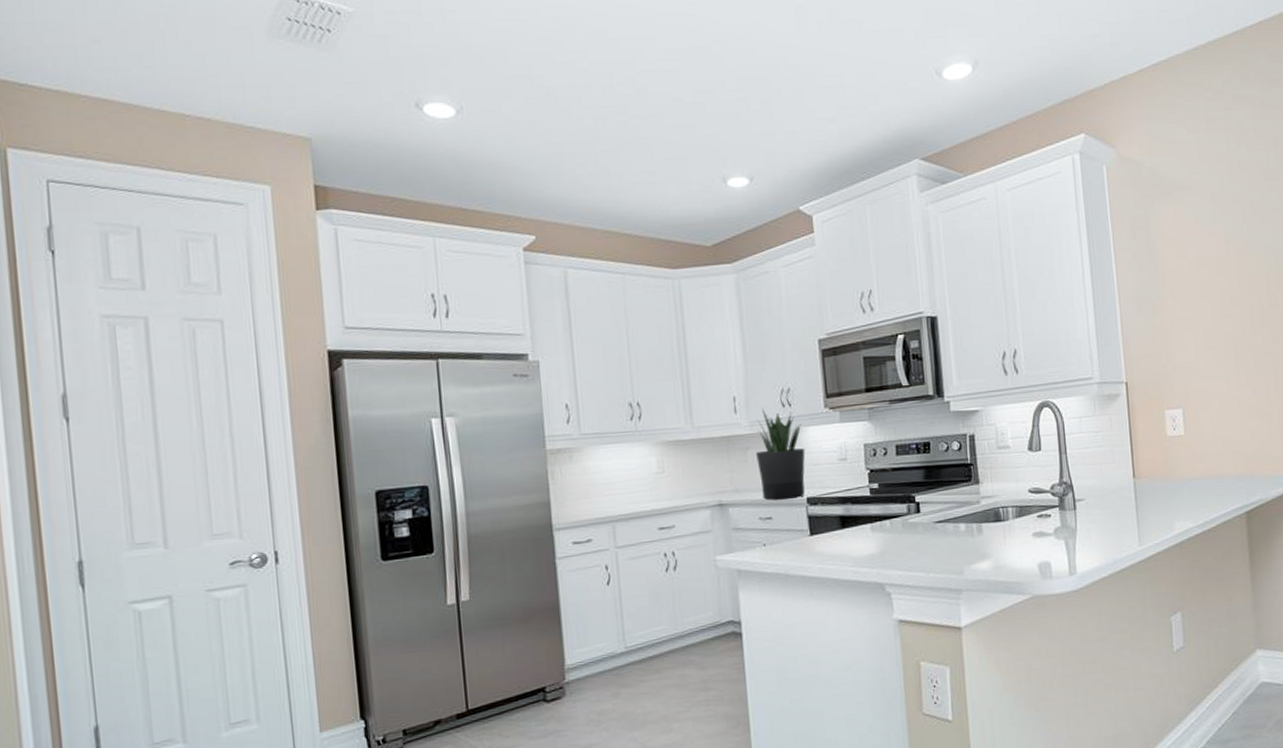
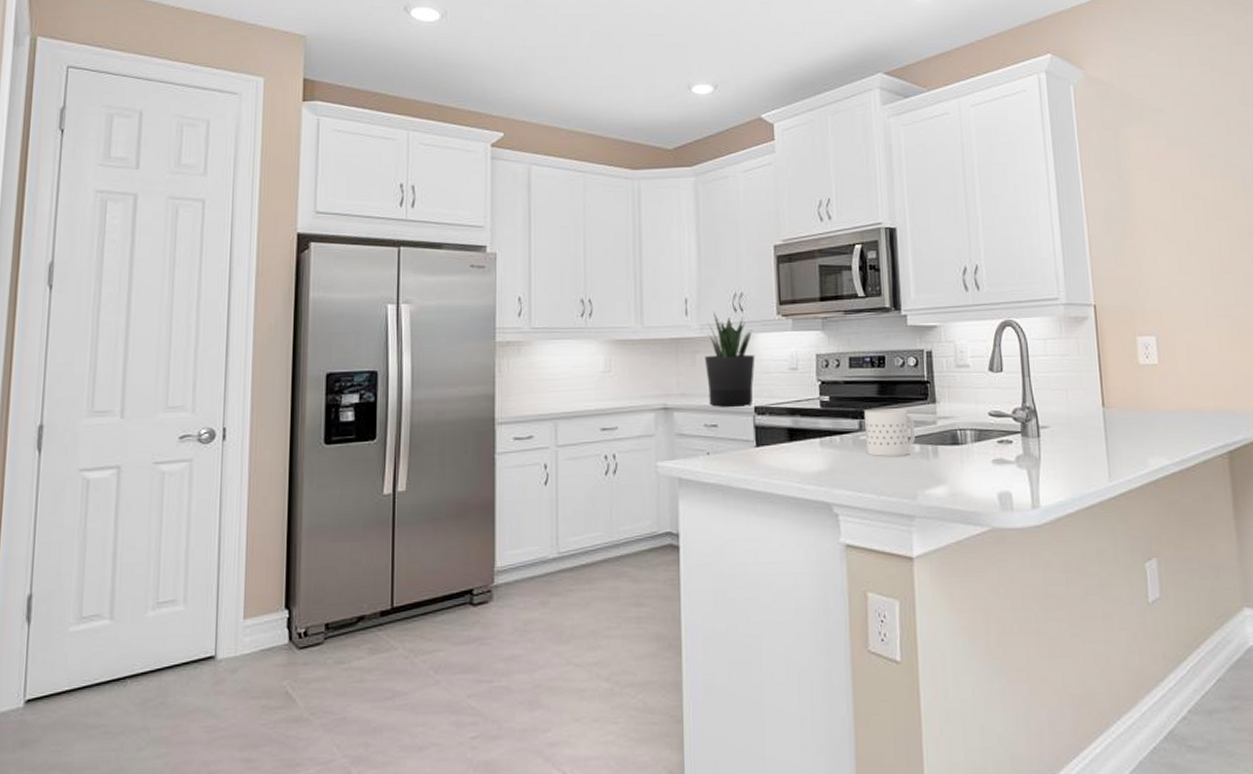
mug: none [911,491,961,538] -> present [863,408,916,458]

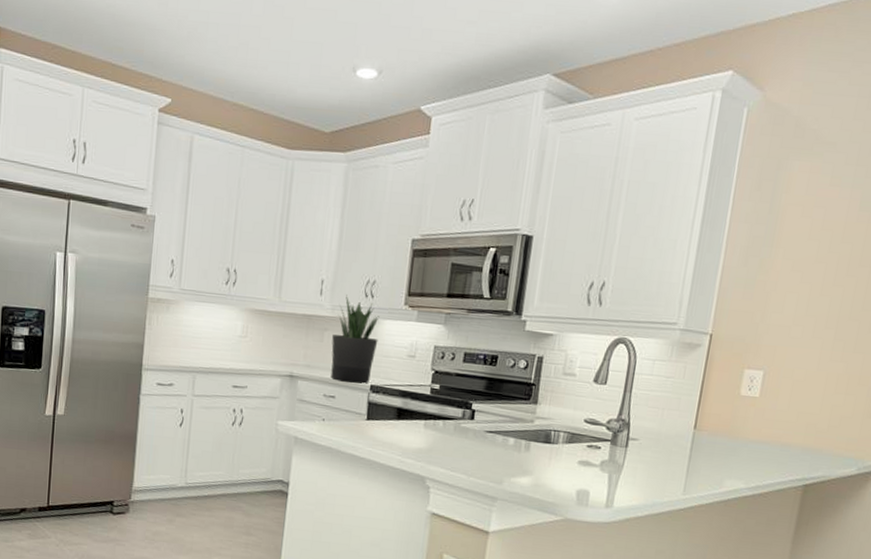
mug: present [863,408,916,458] -> none [465,401,514,447]

